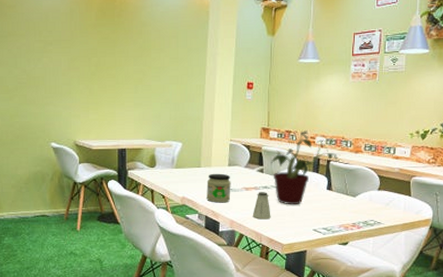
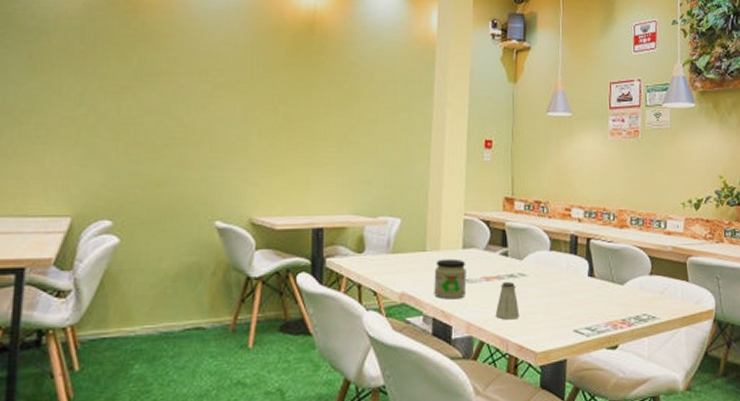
potted plant: present [271,130,341,205] -> none [517,201,603,299]

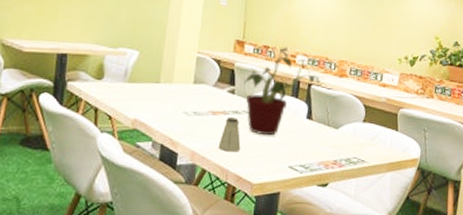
jar: present [434,258,467,300] -> none [164,91,196,129]
potted plant: none [517,201,603,299] -> present [244,47,324,136]

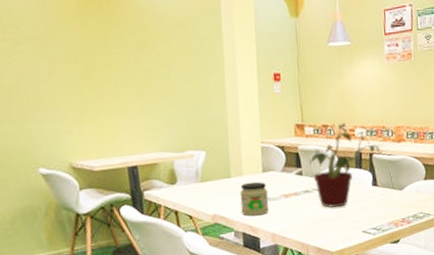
jar: none [164,91,196,129] -> present [239,181,269,217]
saltshaker: present [218,117,241,152] -> none [295,197,316,229]

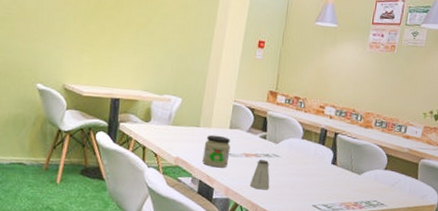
saltshaker: none [295,197,316,229] -> present [249,160,270,190]
potted plant: present [309,123,383,208] -> none [275,98,350,178]

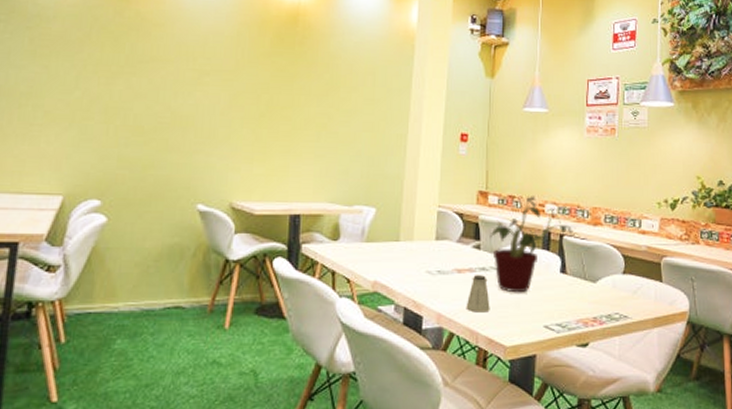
jar: present [202,135,231,168] -> none [406,249,439,290]
potted plant: none [275,98,350,178] -> present [489,196,576,293]

